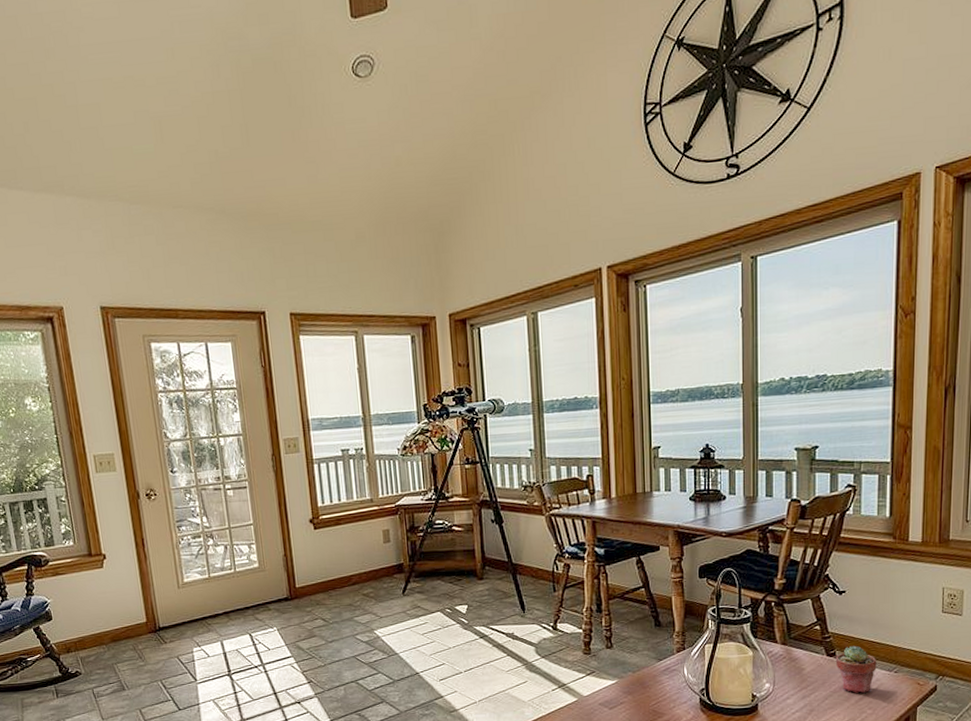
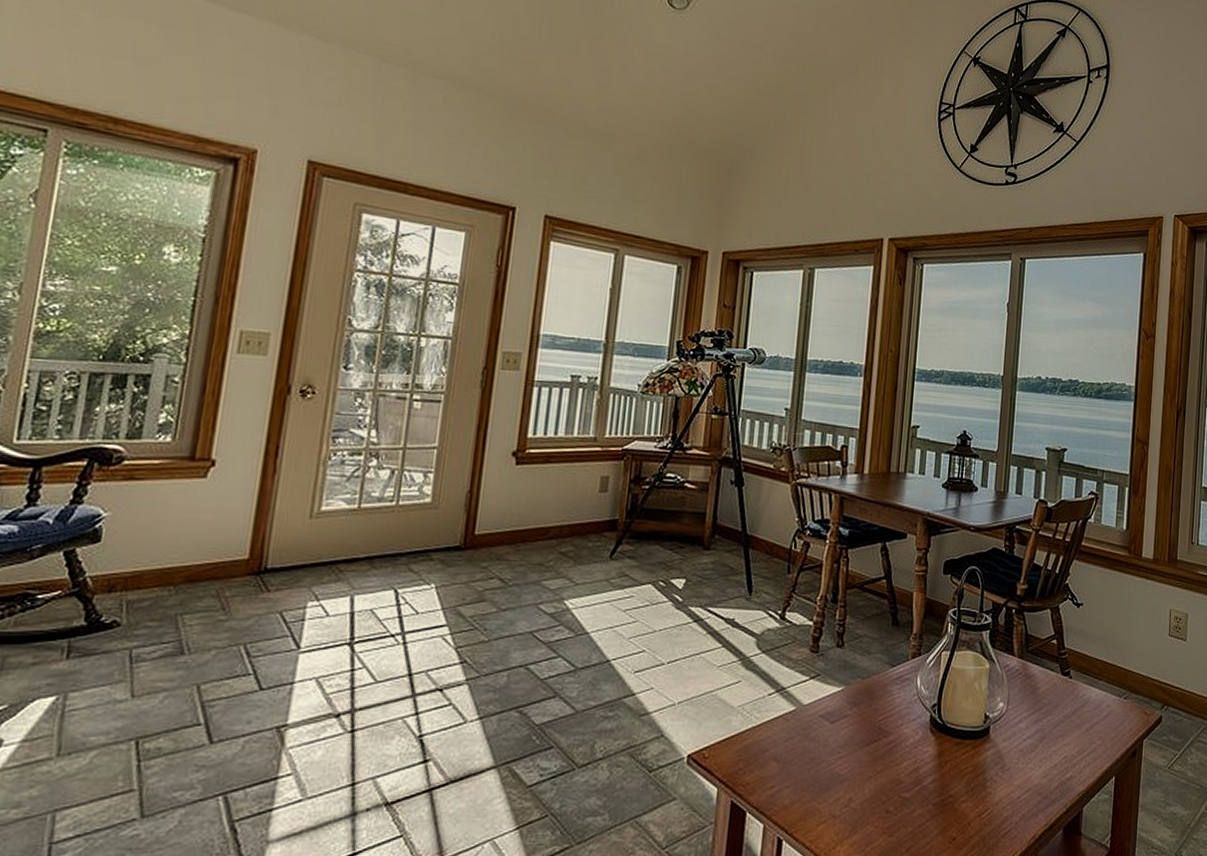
potted succulent: present [835,645,877,693] -> none [1069,665,1108,720]

